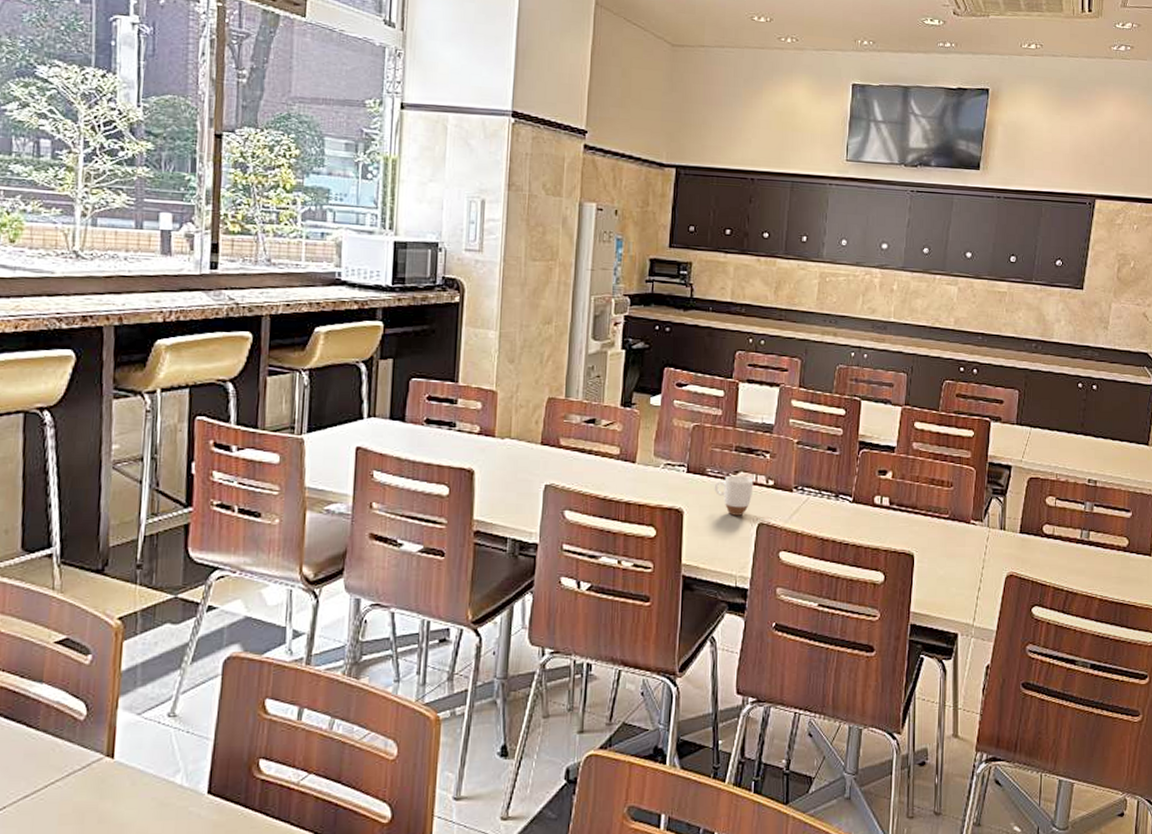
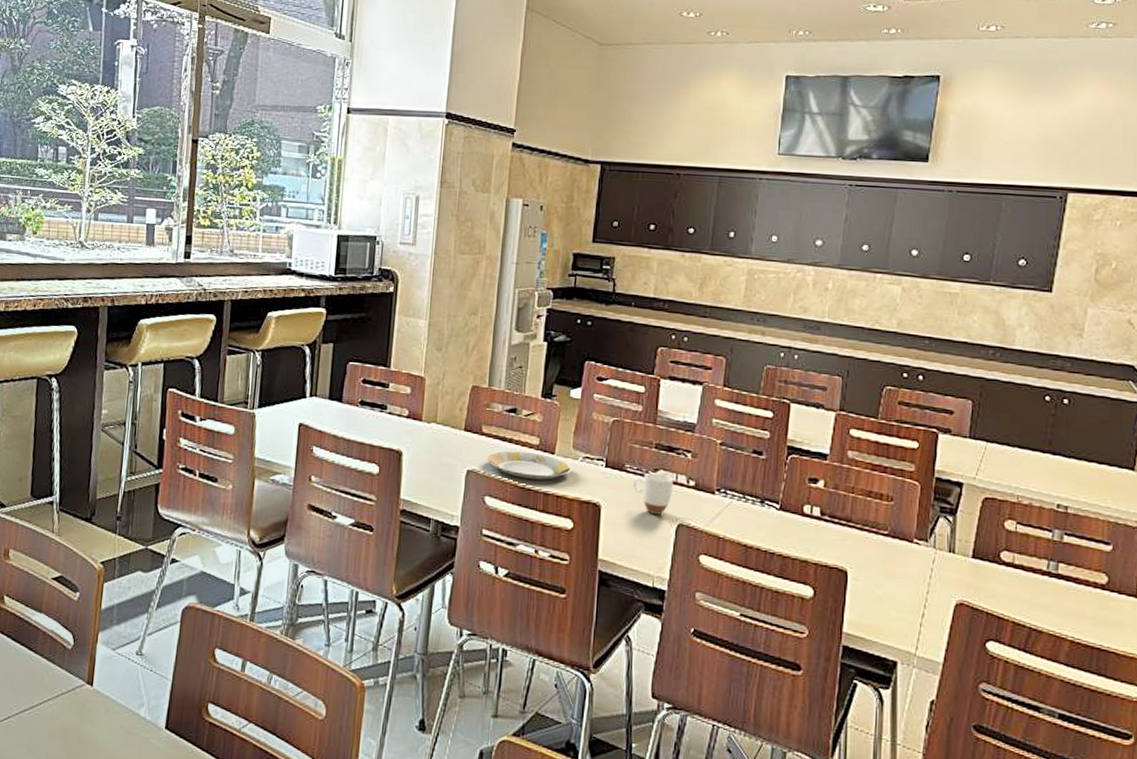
plate: none [566,462,654,490] -> present [487,451,573,480]

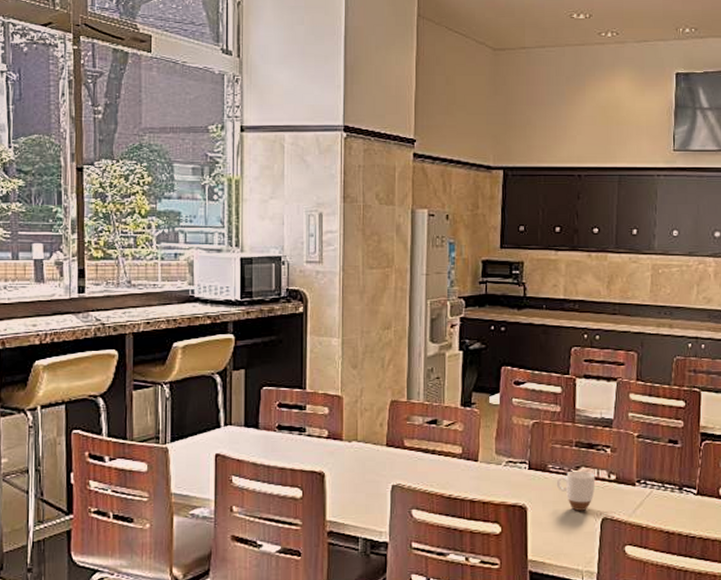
plate: present [487,451,573,480] -> none [411,462,497,488]

